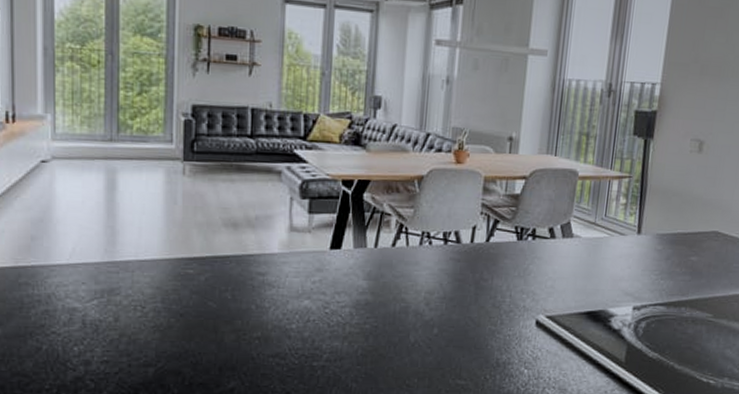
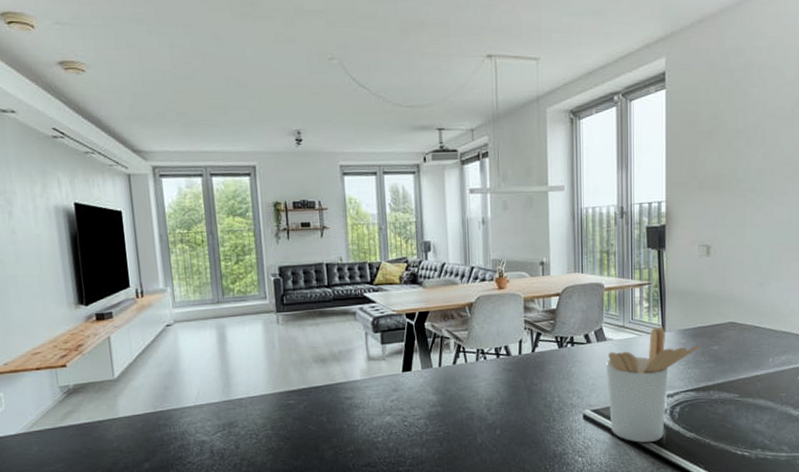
utensil holder: none [565,228,678,360] -> present [605,327,701,443]

